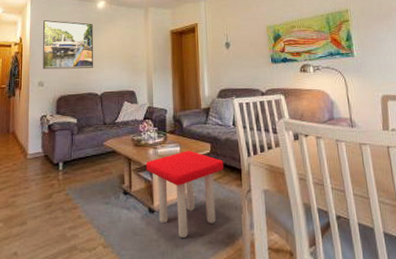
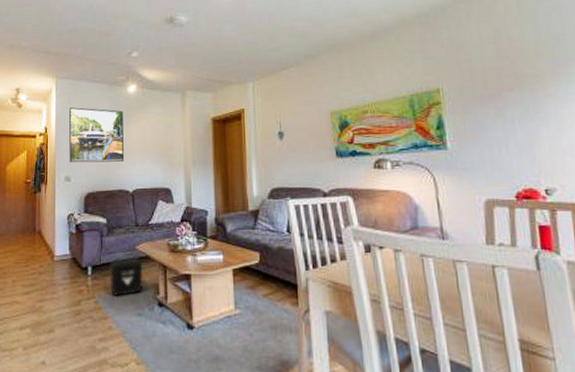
air purifier: none [79,152,110,188] -> present [109,257,143,296]
stool: present [145,151,224,238] -> none [183,260,277,360]

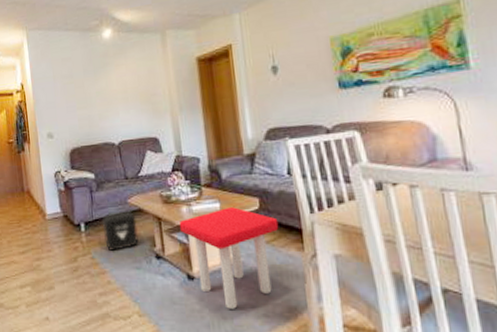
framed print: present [69,107,125,163] -> none [44,58,107,119]
stool: none [183,260,277,360] -> present [179,207,279,309]

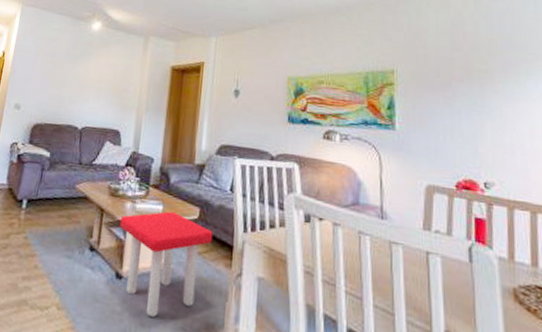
air purifier: present [101,210,139,251] -> none [43,194,80,235]

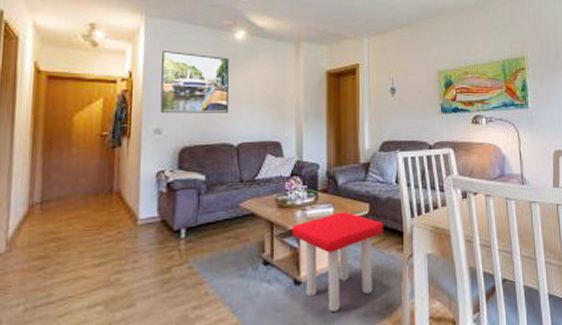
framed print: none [22,36,84,97] -> present [160,51,230,114]

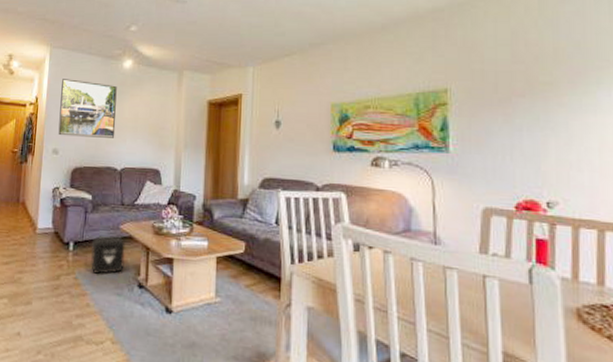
air purifier: none [207,215,247,259] -> present [91,236,125,274]
stool: present [291,212,384,312] -> none [165,247,260,348]

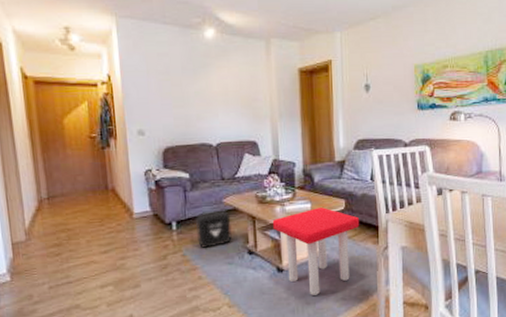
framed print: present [58,79,117,138] -> none [136,53,206,116]
stool: none [165,247,260,348] -> present [272,207,360,295]

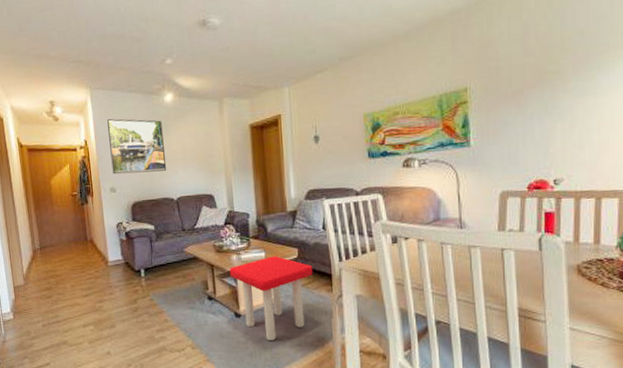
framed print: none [136,53,206,116] -> present [107,119,167,175]
air purifier: present [195,210,232,248] -> none [160,258,193,293]

